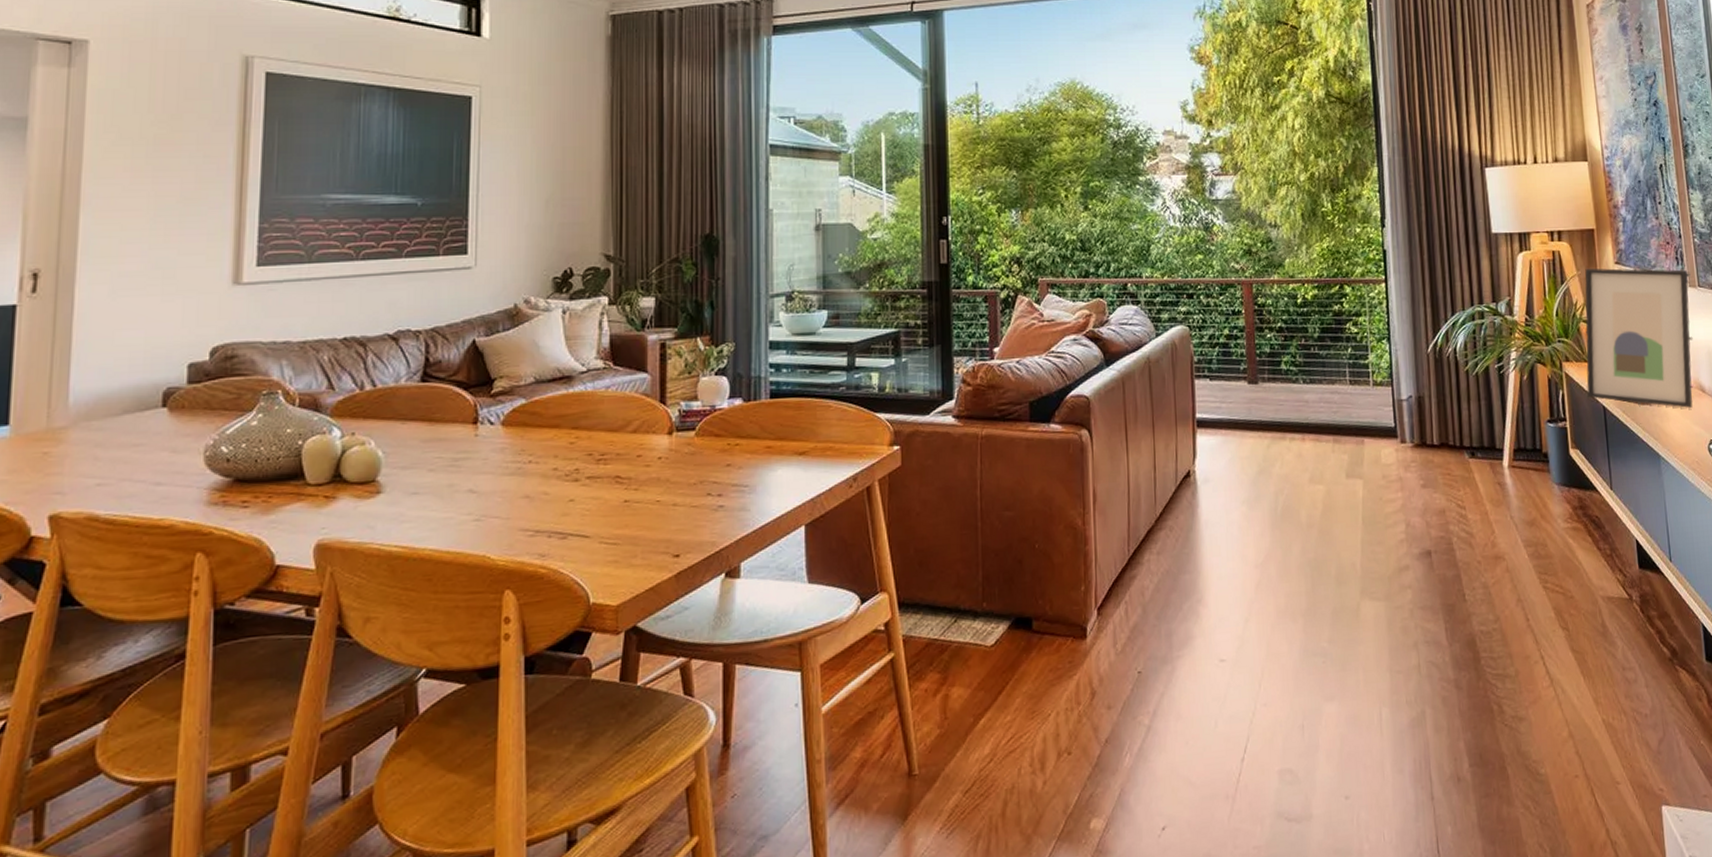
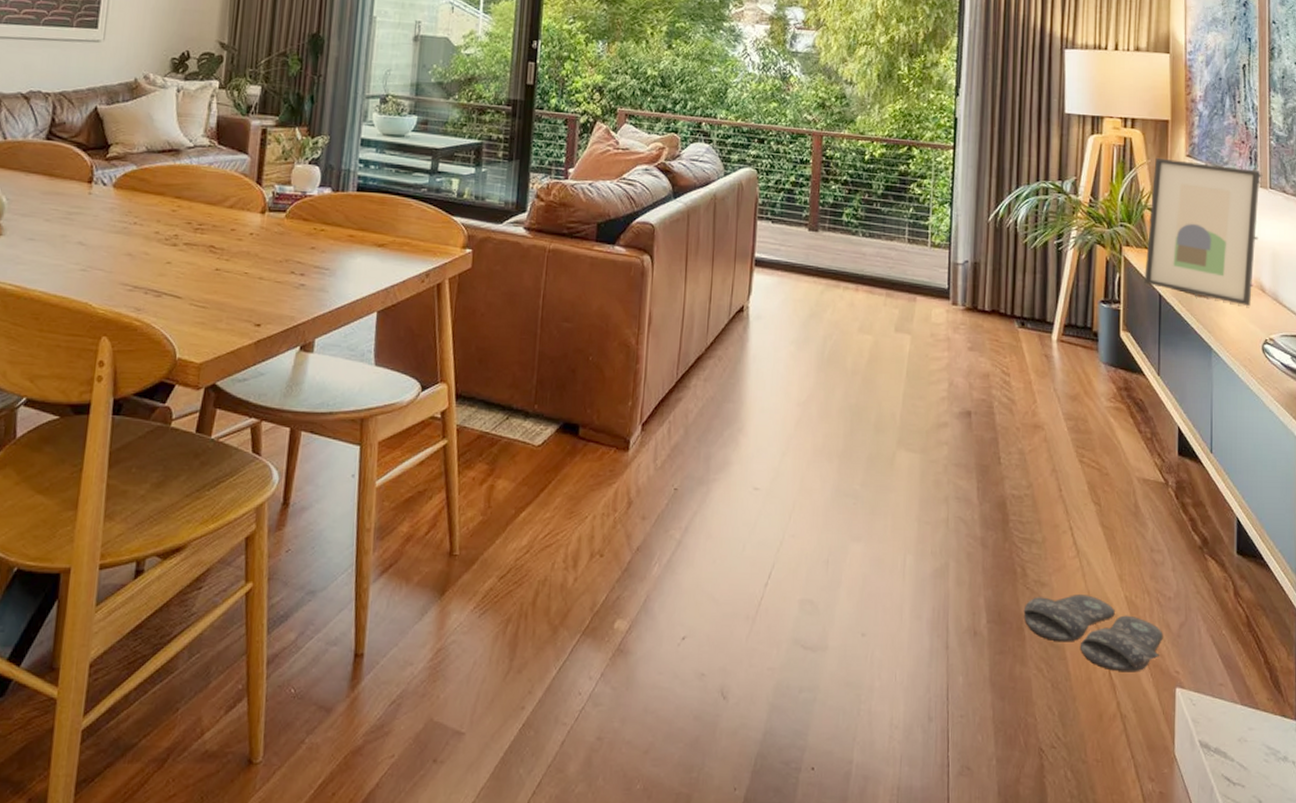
slippers: none [1504,723,1644,798] -> present [1023,595,1163,672]

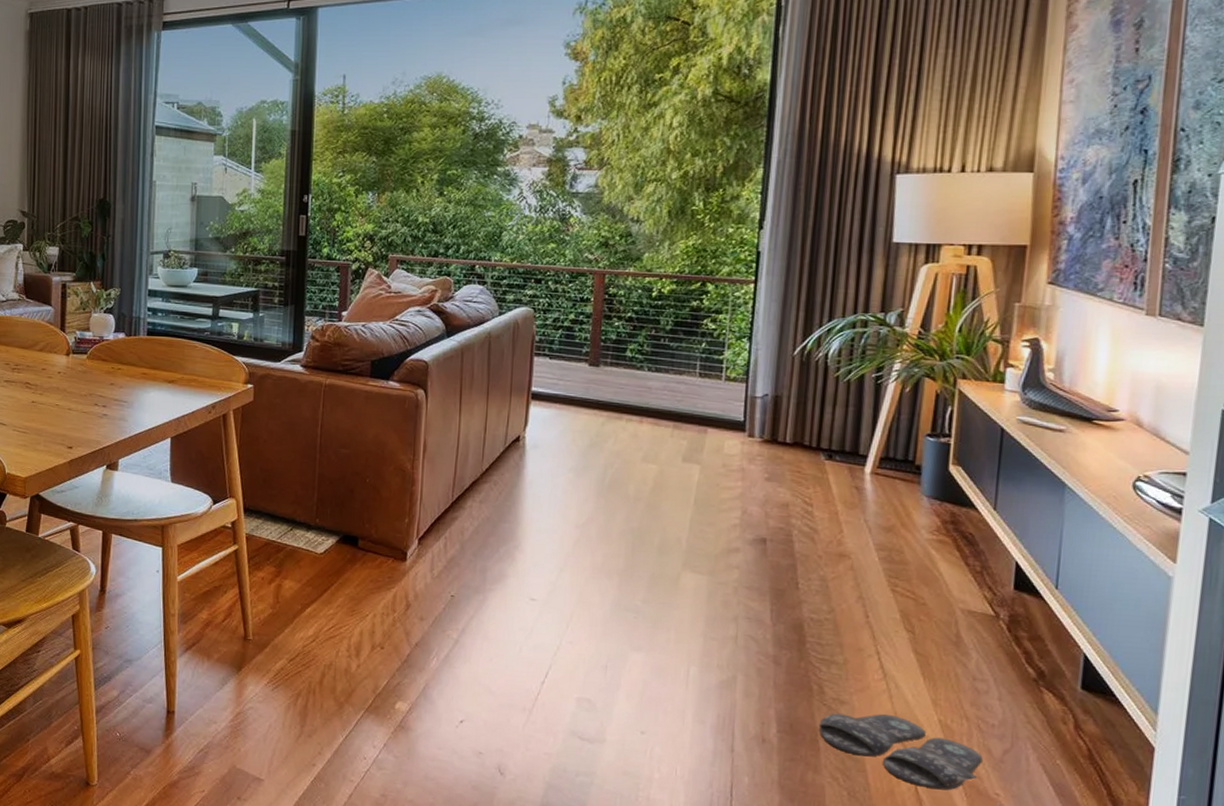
picture frame: present [1144,157,1263,307] -> none [983,286,1151,442]

